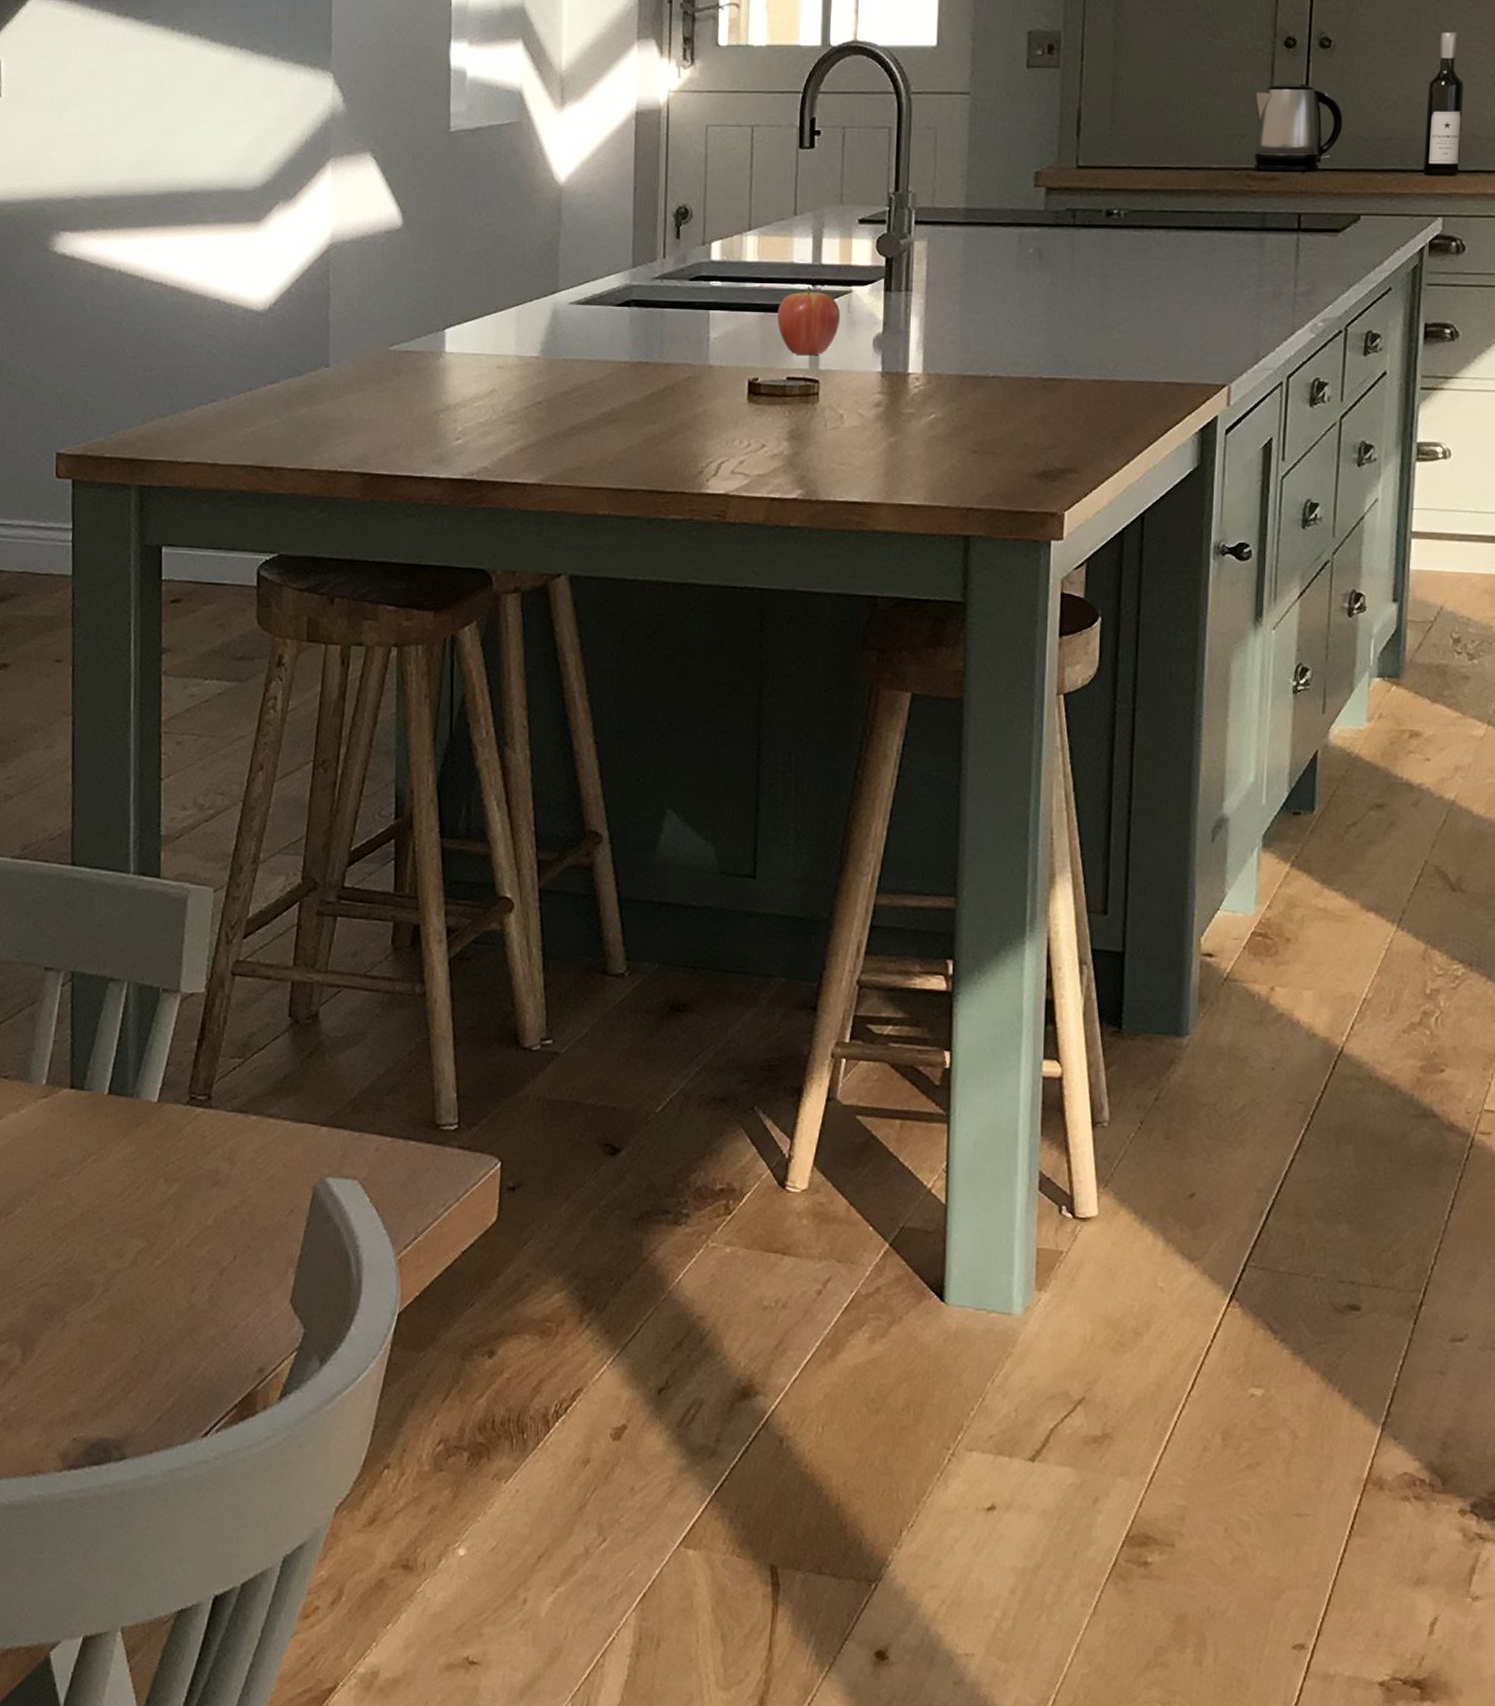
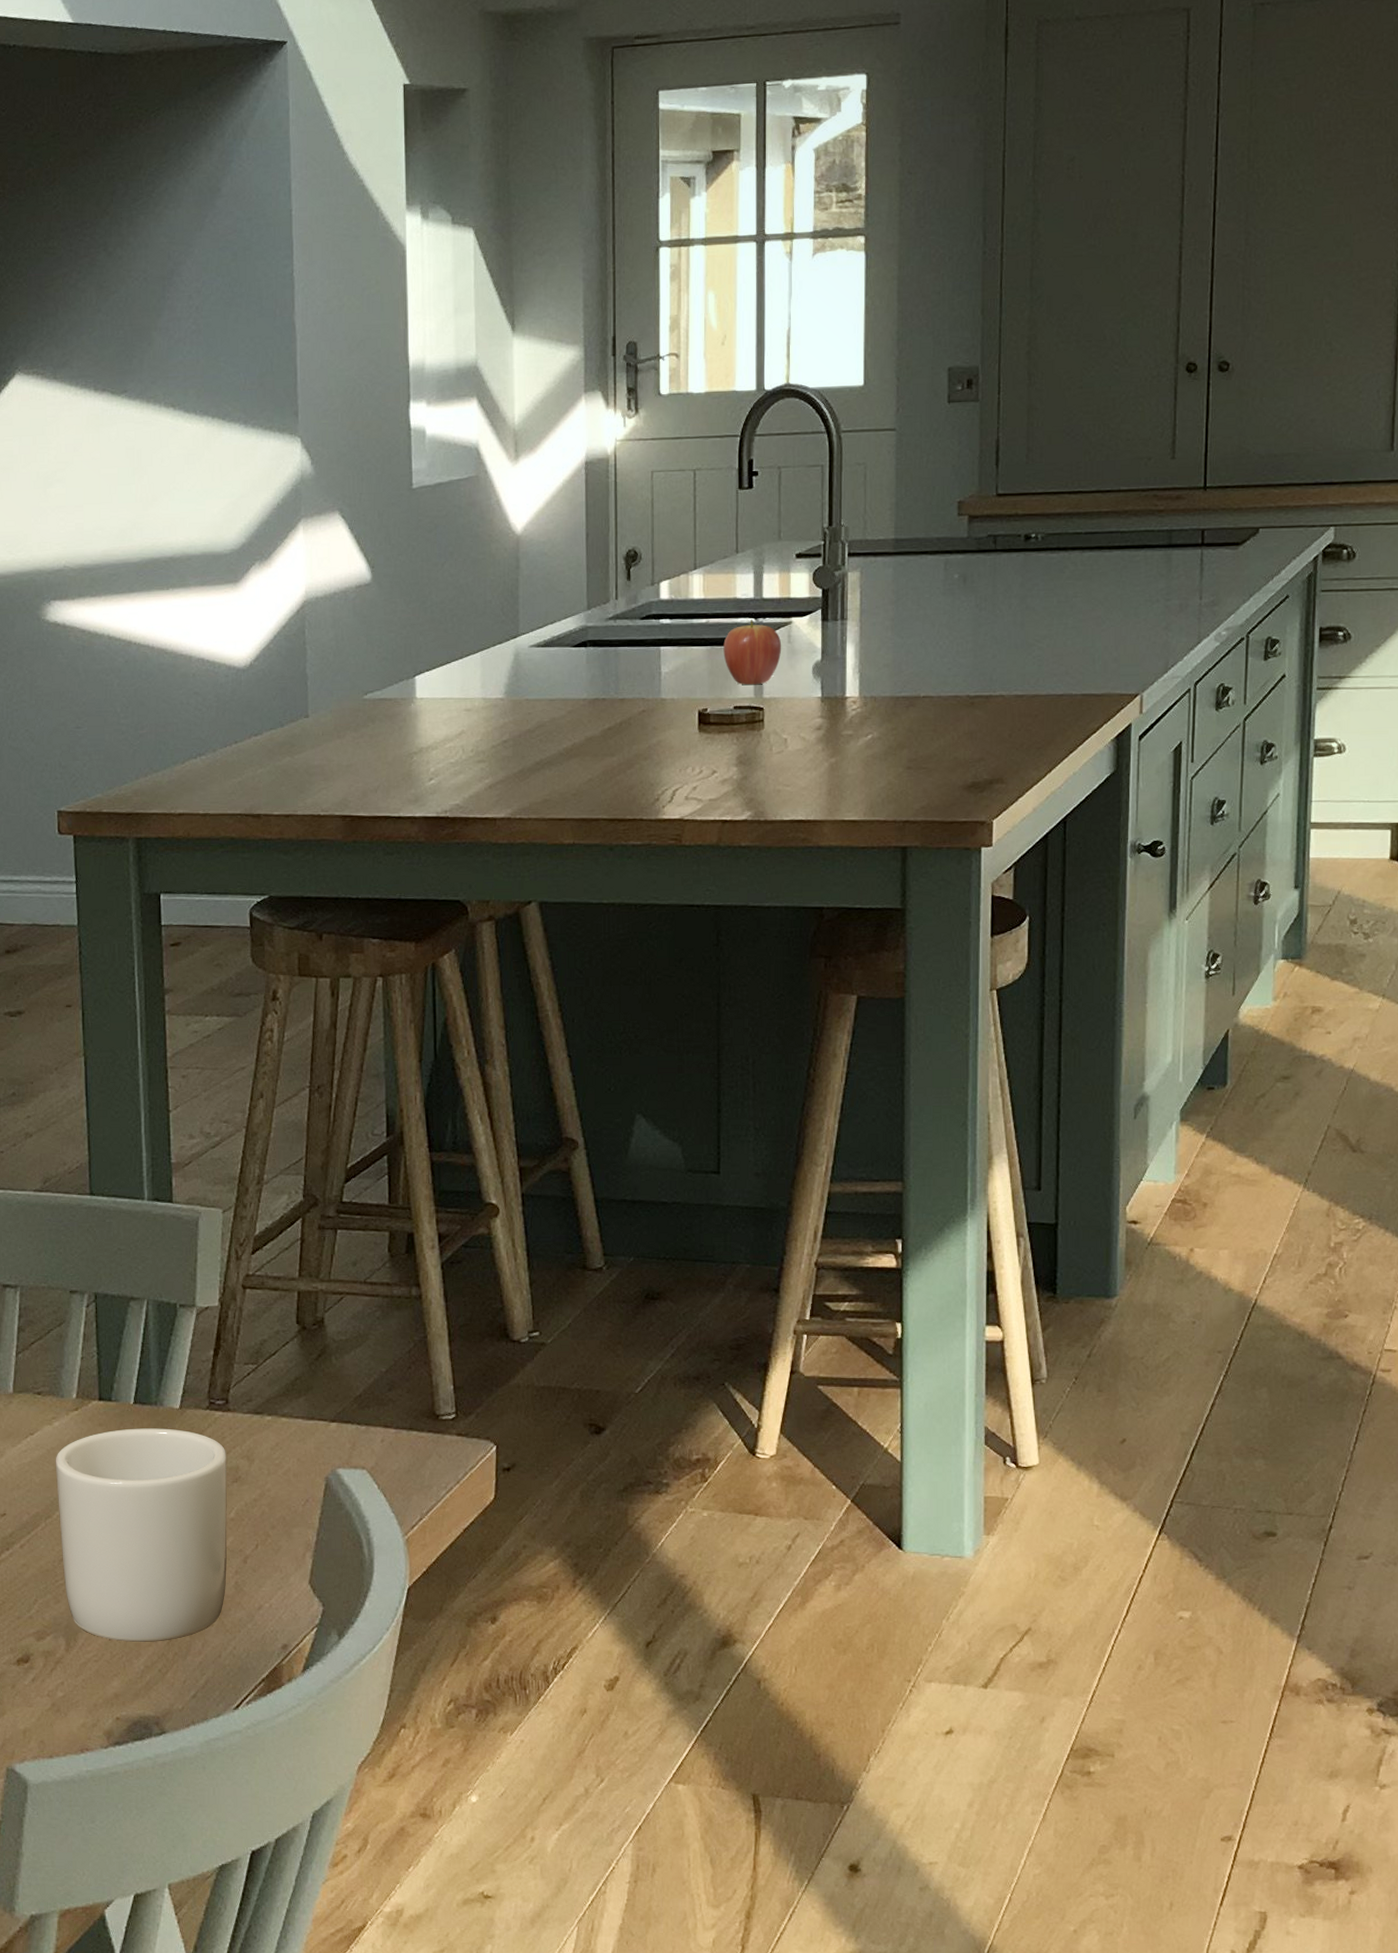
mug: none [19,1121,207,1358] -> present [55,1428,228,1643]
kettle: present [1254,82,1343,173] -> none [1160,405,1242,493]
bottle: present [1424,32,1464,176] -> none [1316,350,1352,489]

